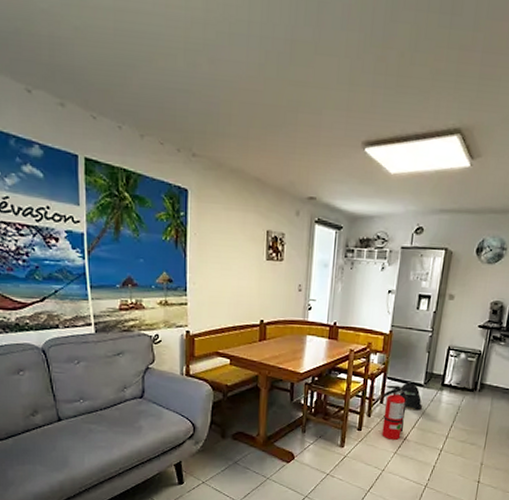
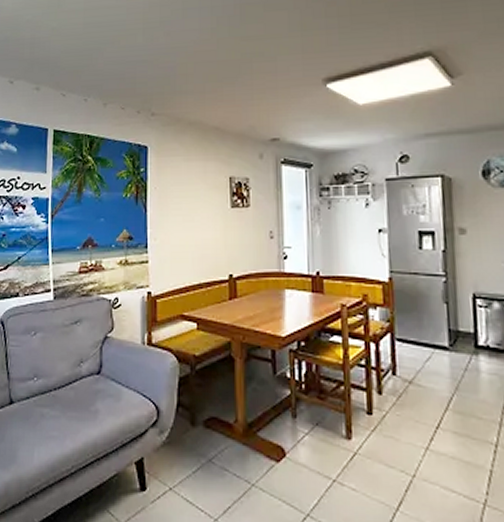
fire extinguisher: present [382,385,408,440] -> none [394,349,433,429]
backpack: present [399,381,423,411] -> none [416,342,455,385]

